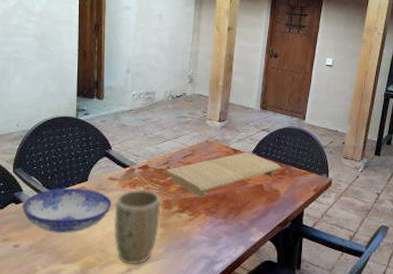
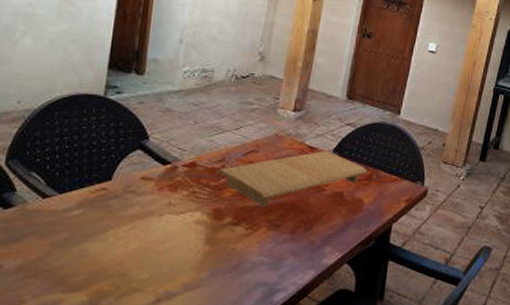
ceramic bowl: present [22,188,111,233] -> none [13,188,142,249]
plant pot: present [113,189,161,265] -> none [140,193,210,294]

